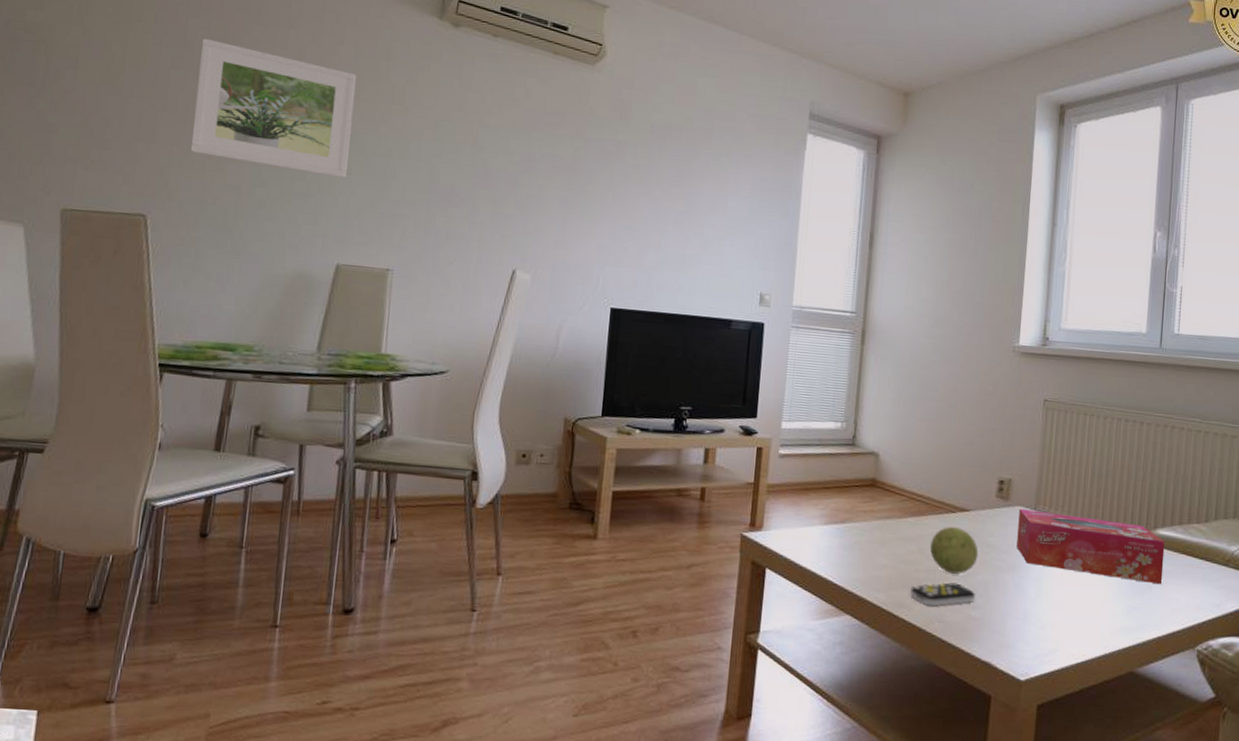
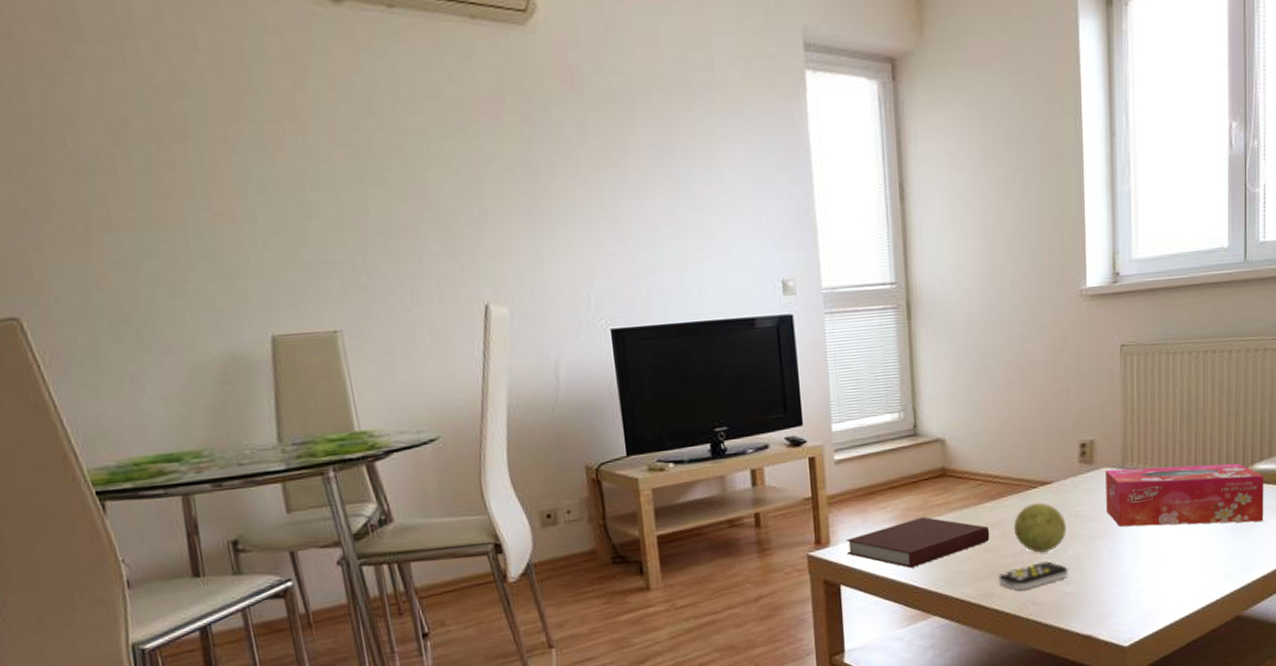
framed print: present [190,38,357,178] -> none [14,73,252,229]
notebook: none [776,519,908,565] -> present [845,516,990,568]

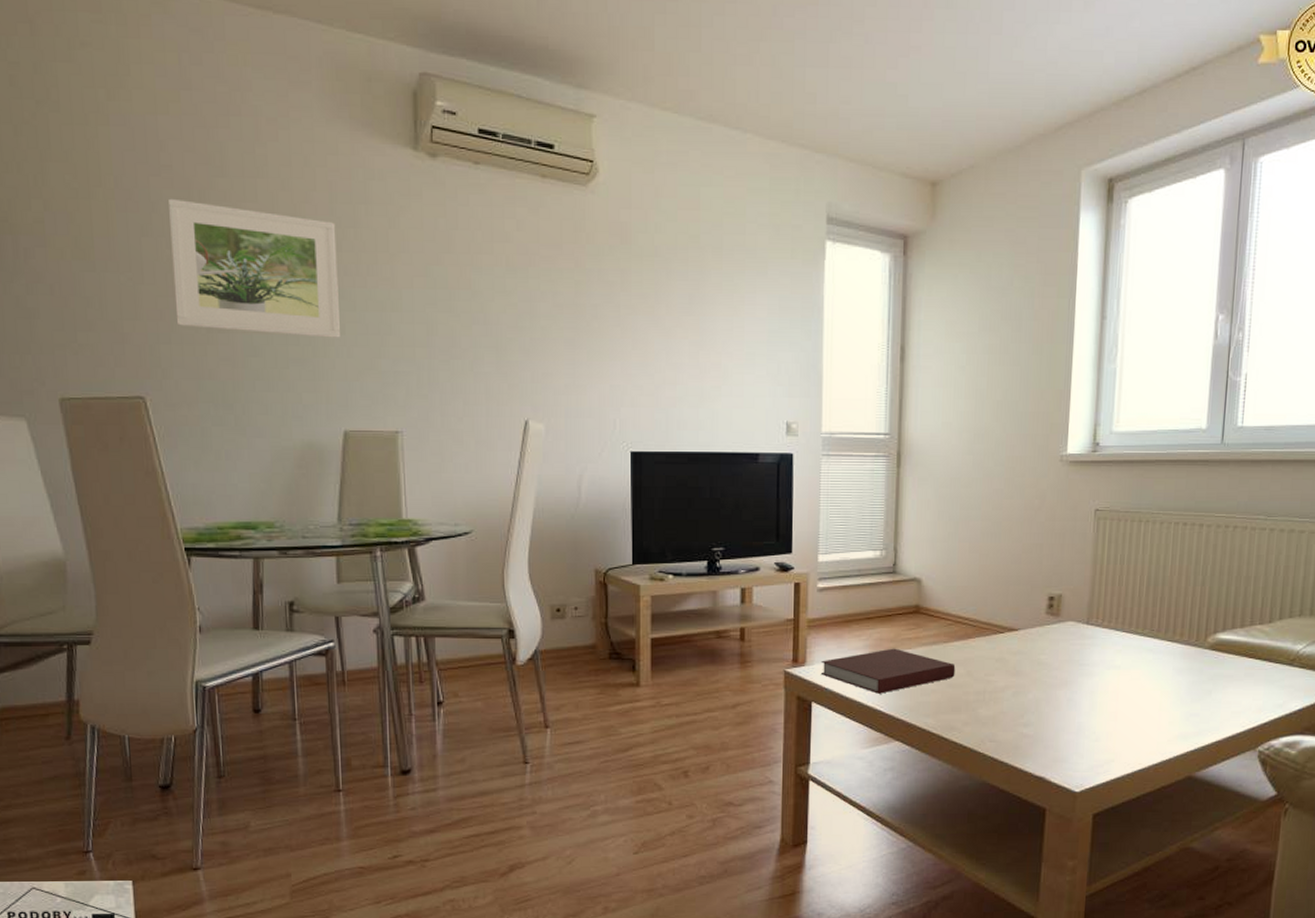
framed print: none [14,73,252,229] -> present [169,198,340,338]
remote control: present [997,560,1069,591] -> none [959,701,1028,727]
decorative ball: present [1014,502,1067,554] -> none [979,647,1029,695]
tissue box: present [1106,463,1264,527] -> none [1069,623,1226,689]

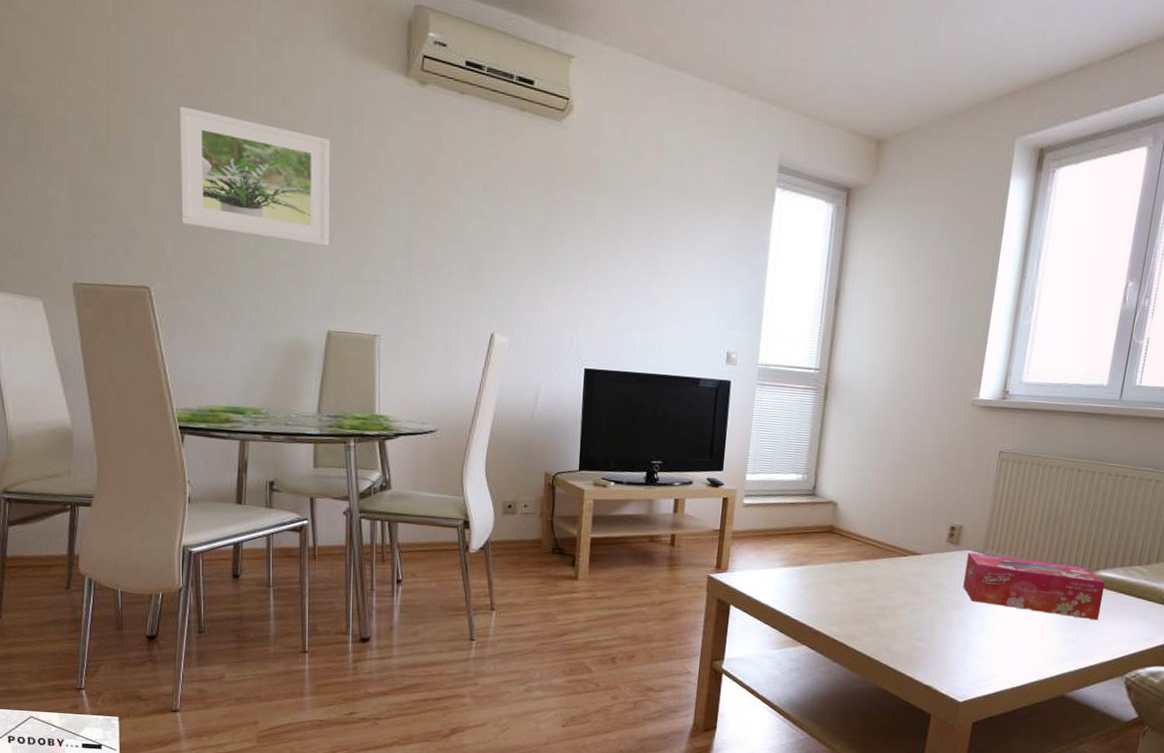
notebook: present [820,648,956,694] -> none [740,562,862,602]
tissue box: none [1069,623,1226,689] -> present [963,552,1106,621]

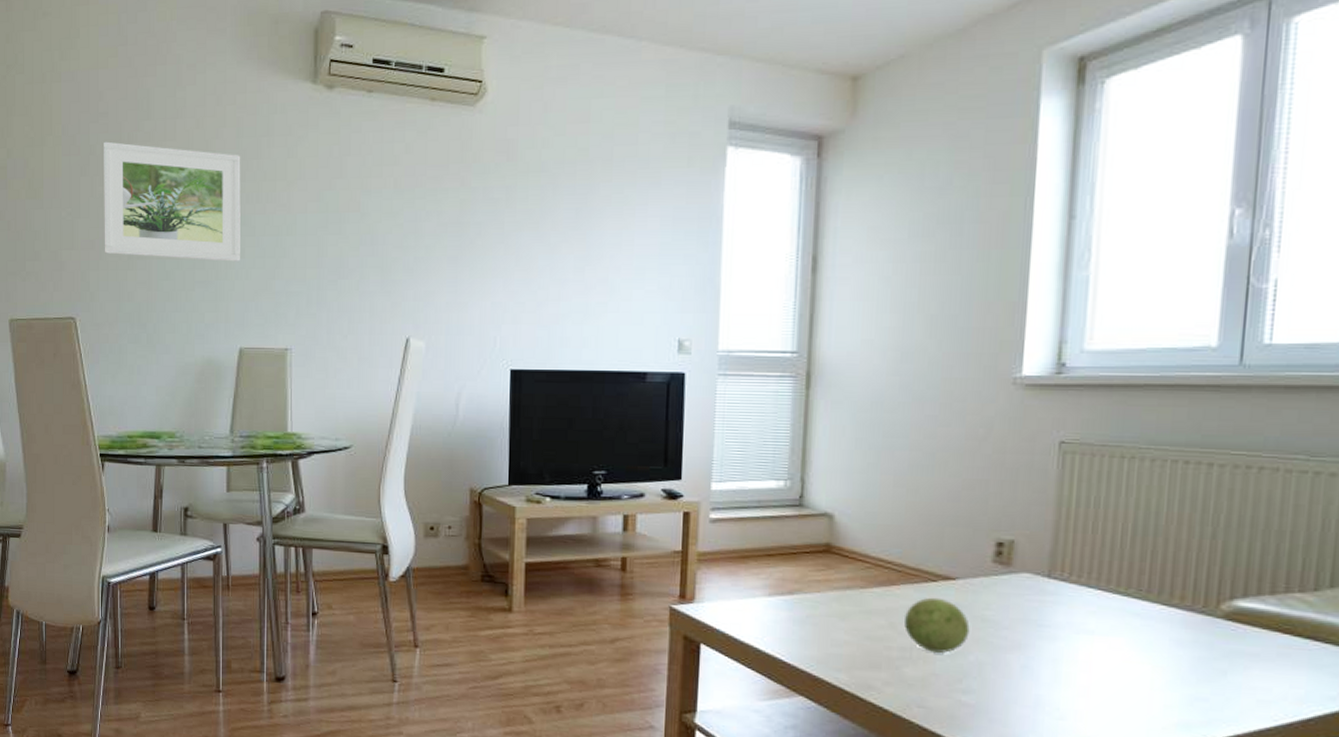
decorative ball: none [882,568,927,611] -> present [904,597,970,654]
tissue box: present [963,552,1106,621] -> none [1023,575,1248,670]

